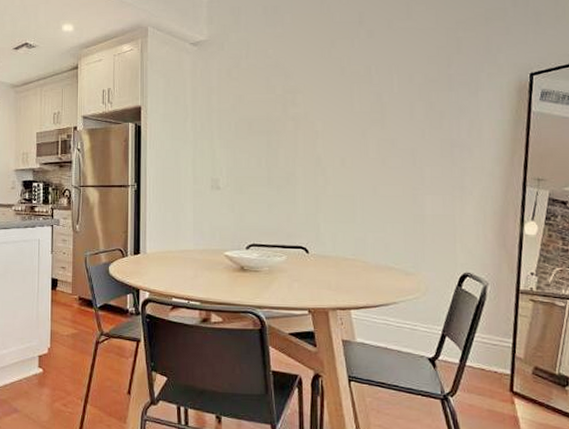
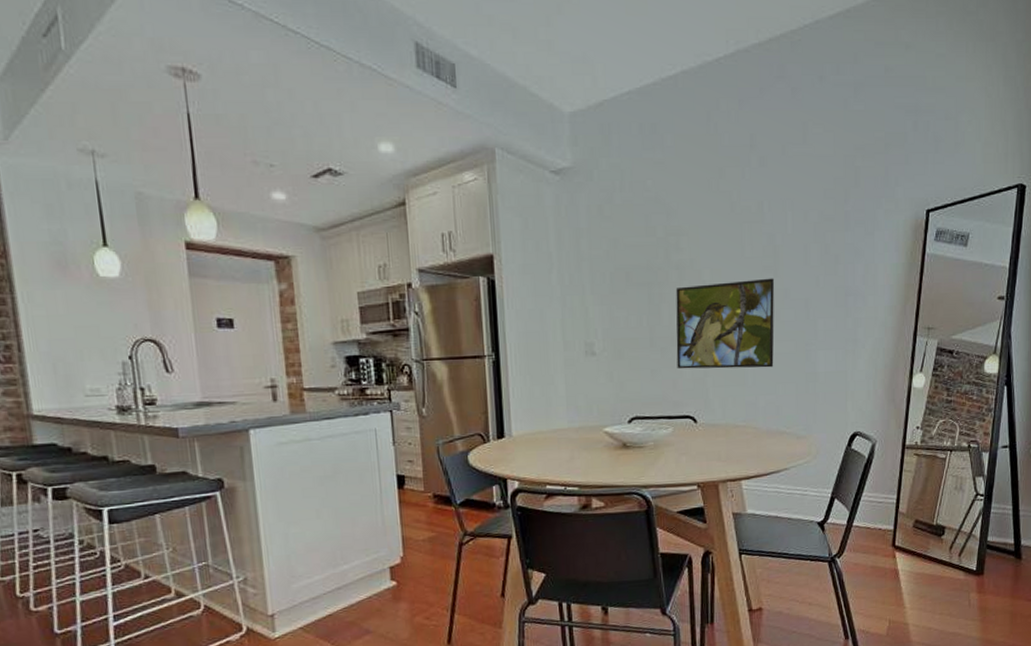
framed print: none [291,130,382,208] -> present [675,278,775,369]

